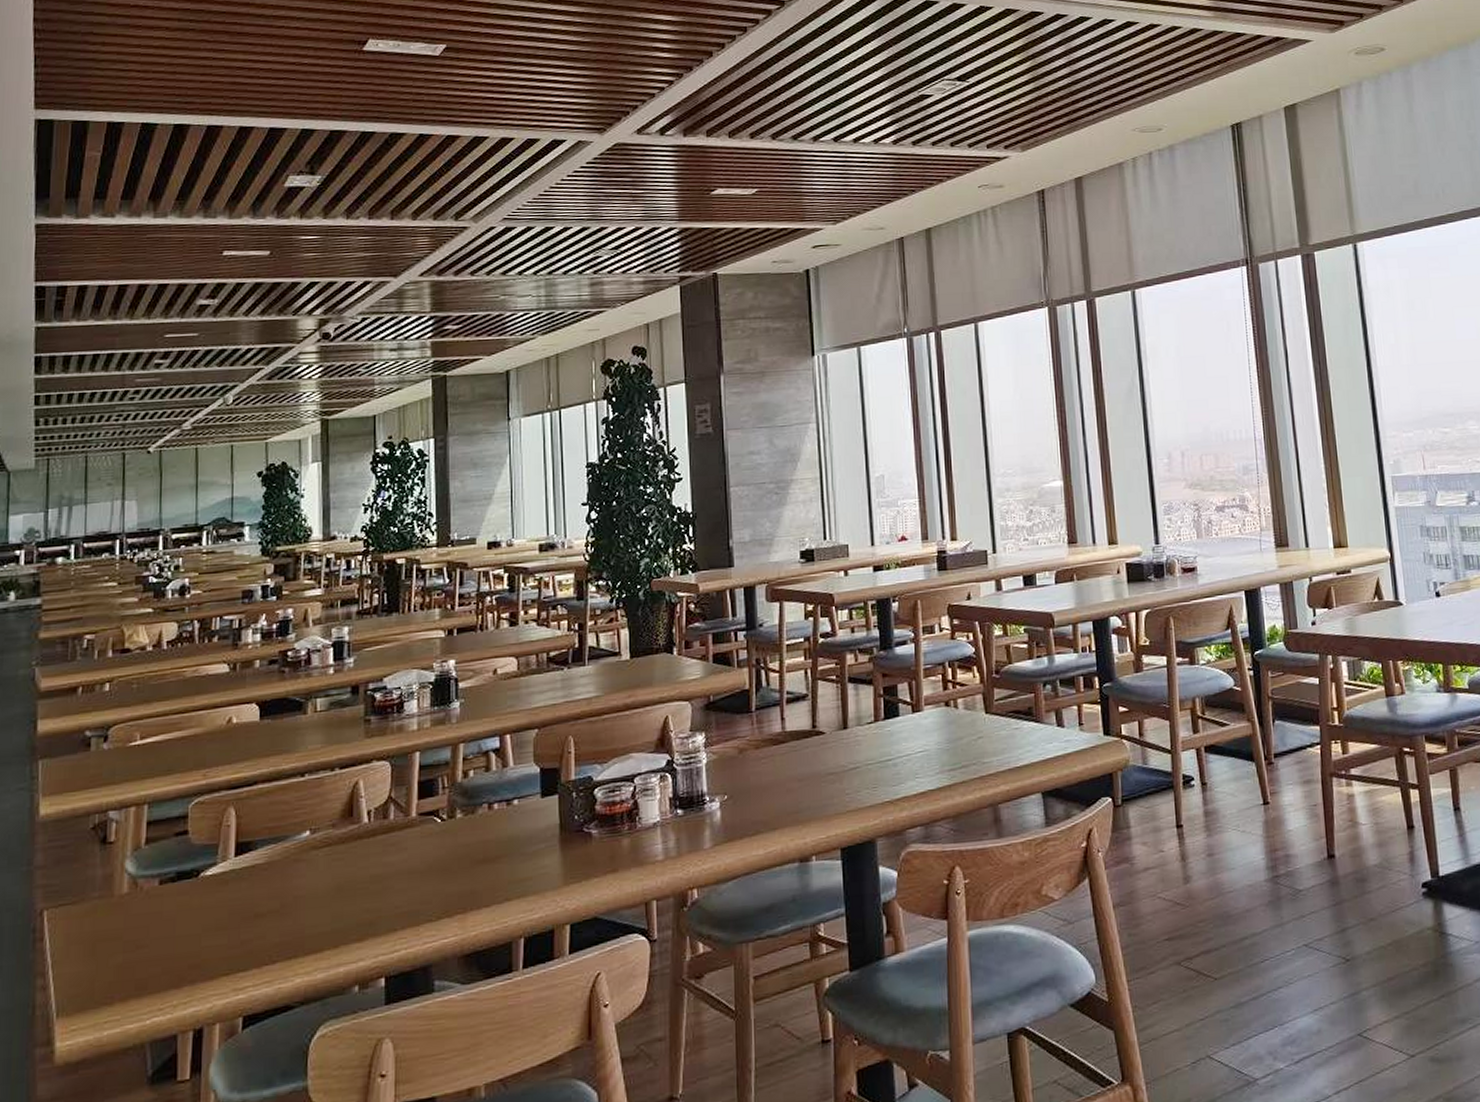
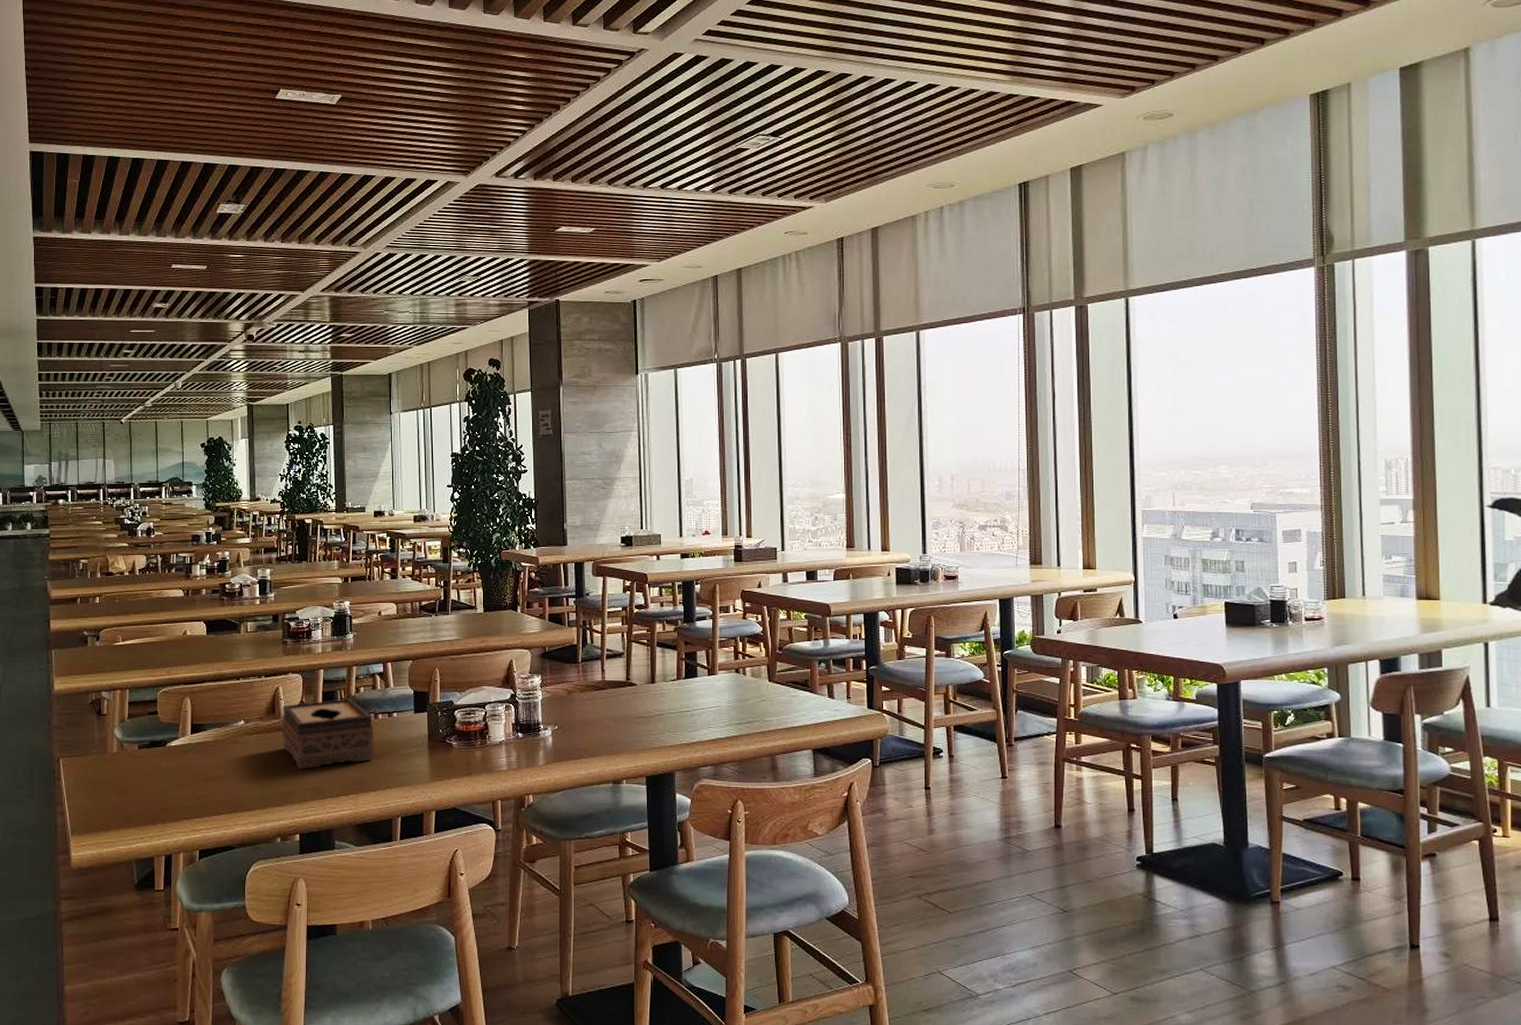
tissue box: none [362,786,487,888] -> present [282,698,374,769]

